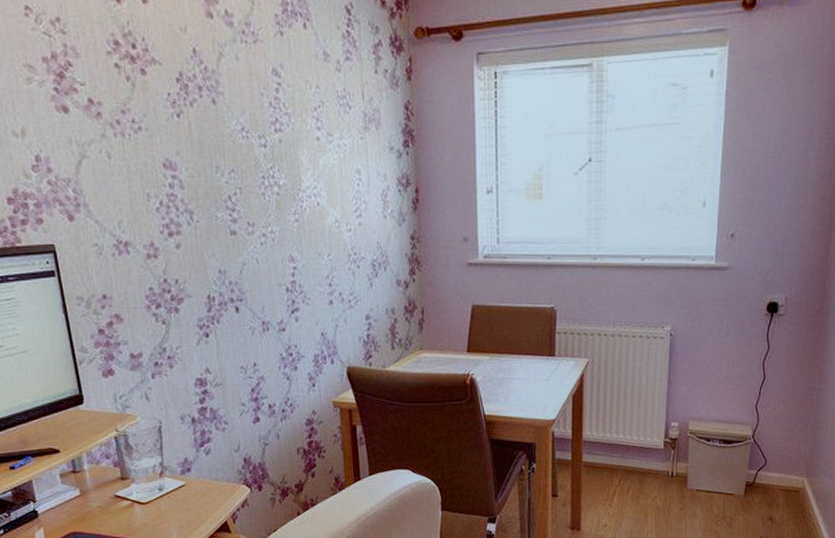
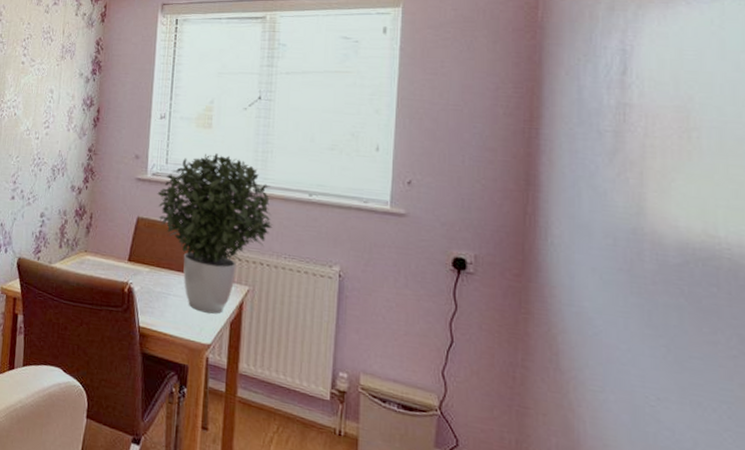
potted plant: none [491,226,608,390] -> present [157,153,272,314]

